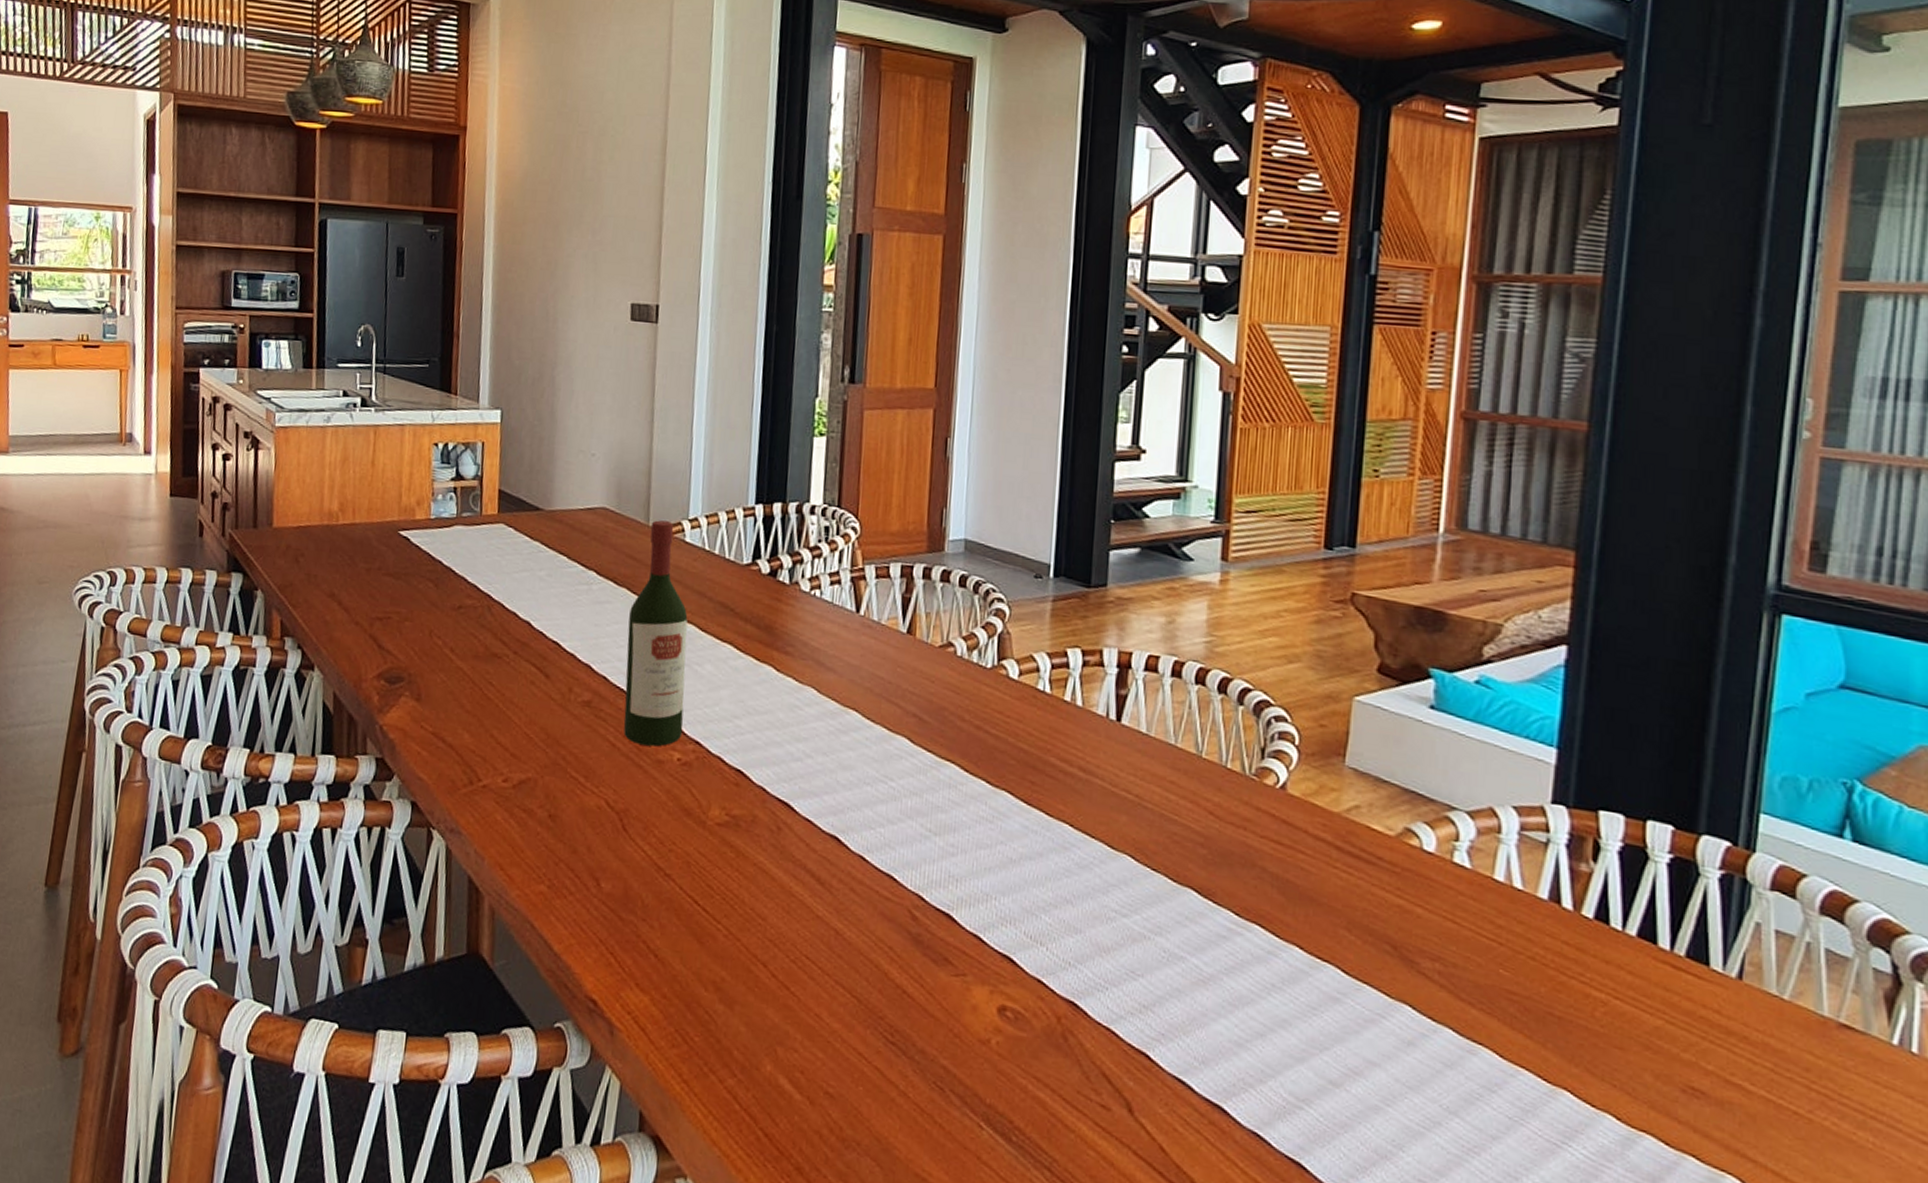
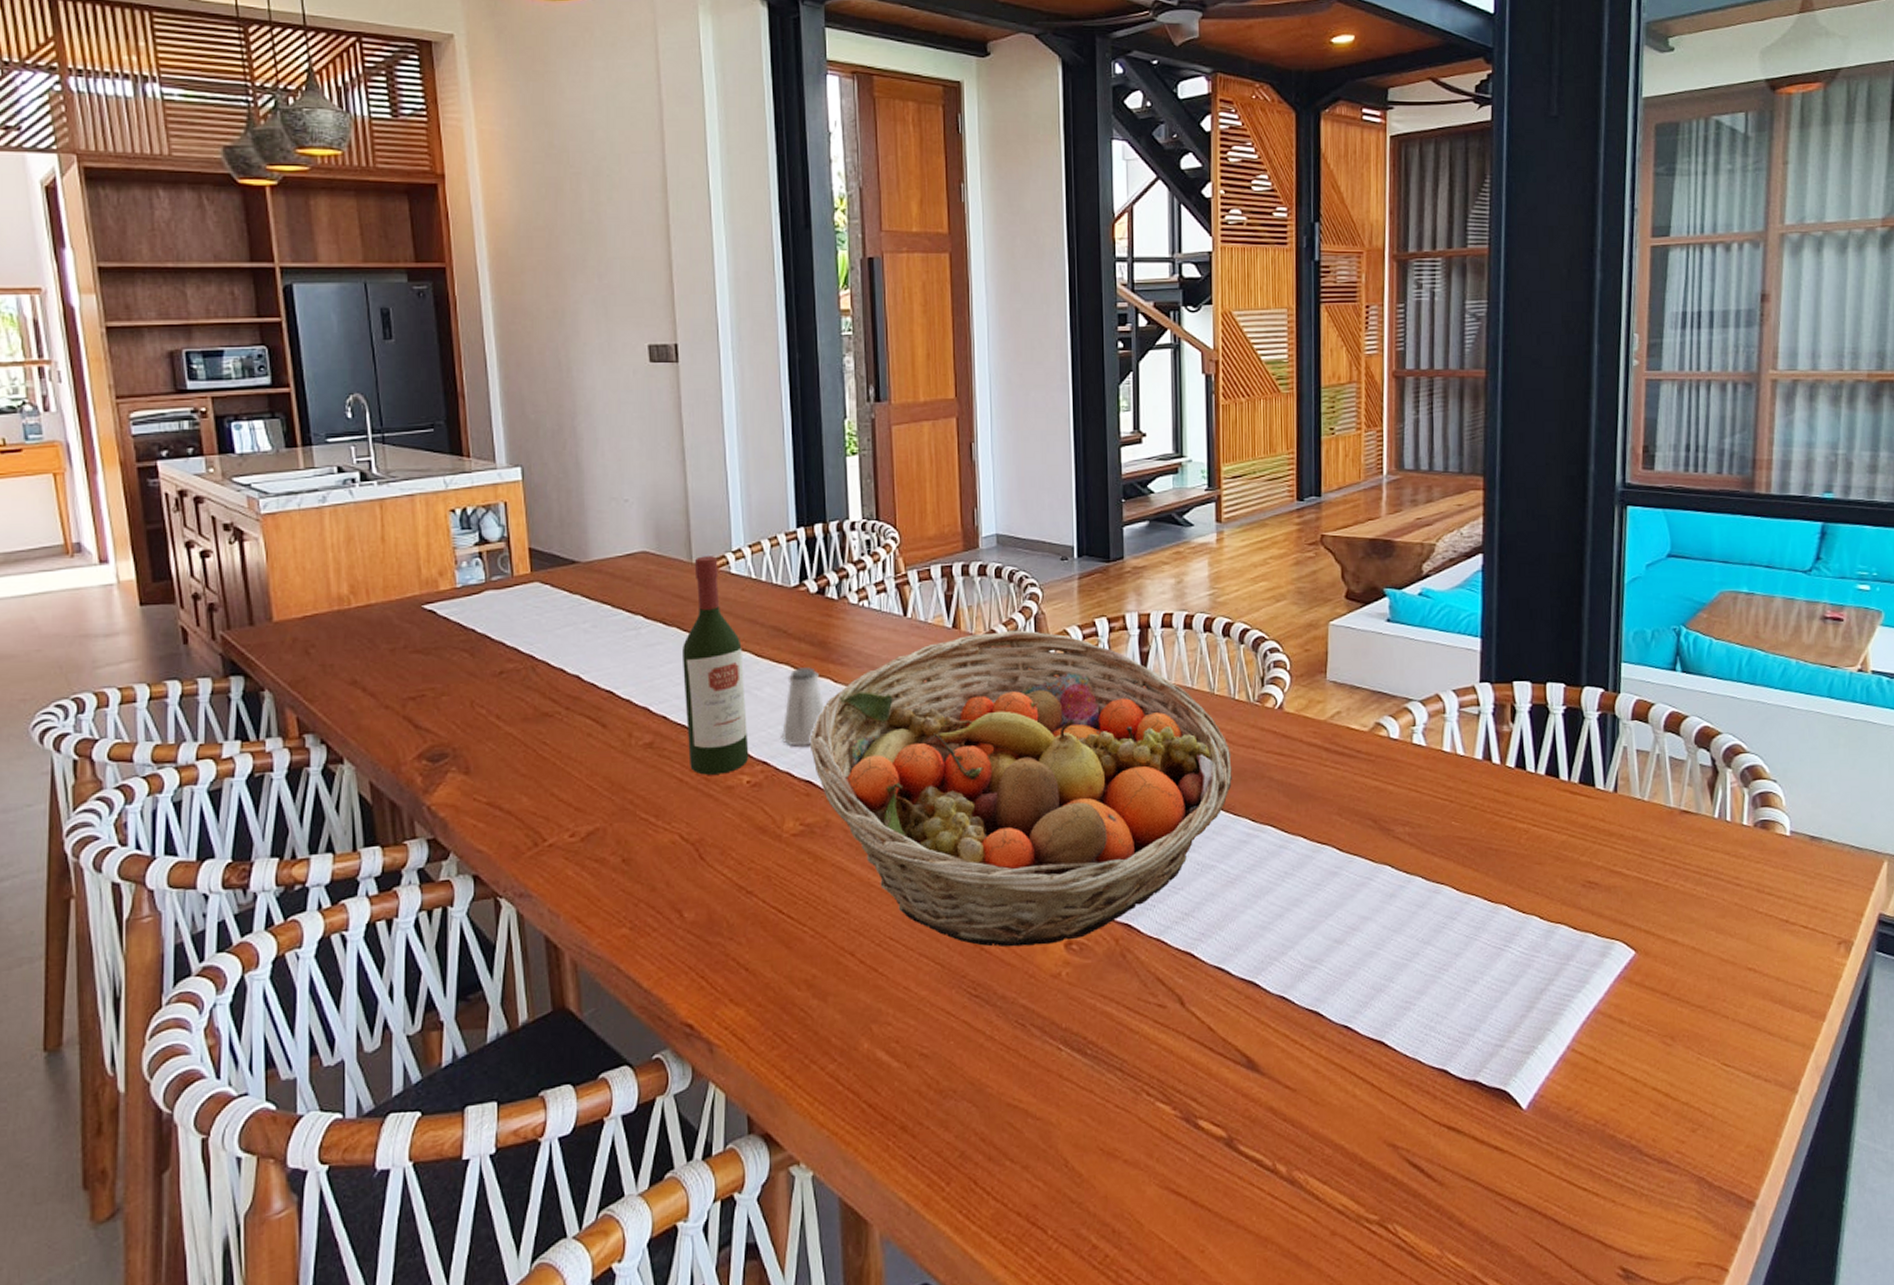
saltshaker: none [717,649,764,733] -> present [782,667,824,746]
fruit basket: none [744,644,1217,1006] -> present [809,630,1232,947]

